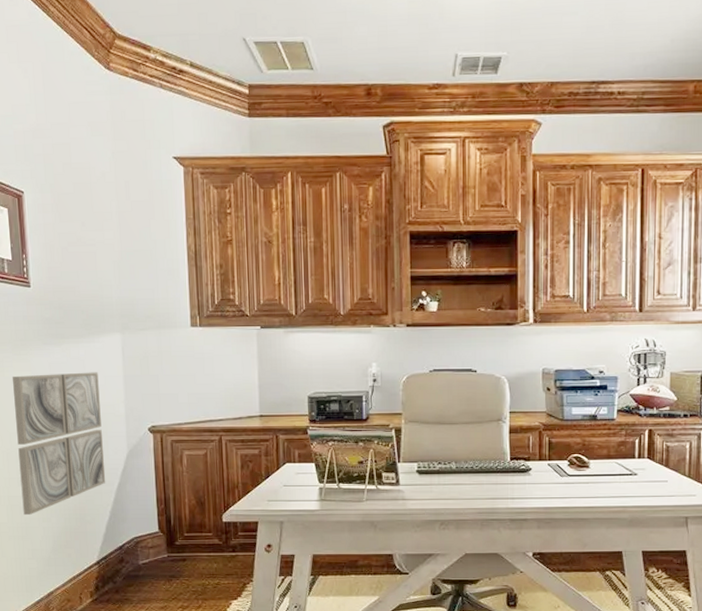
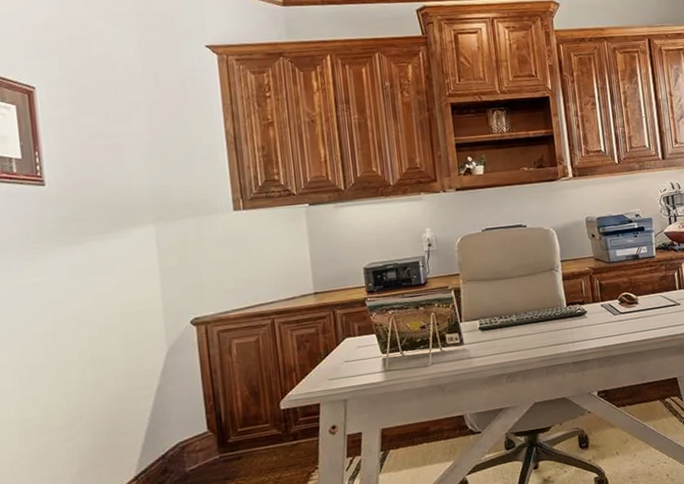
wall art: present [12,372,106,516] -> none [23,268,143,439]

